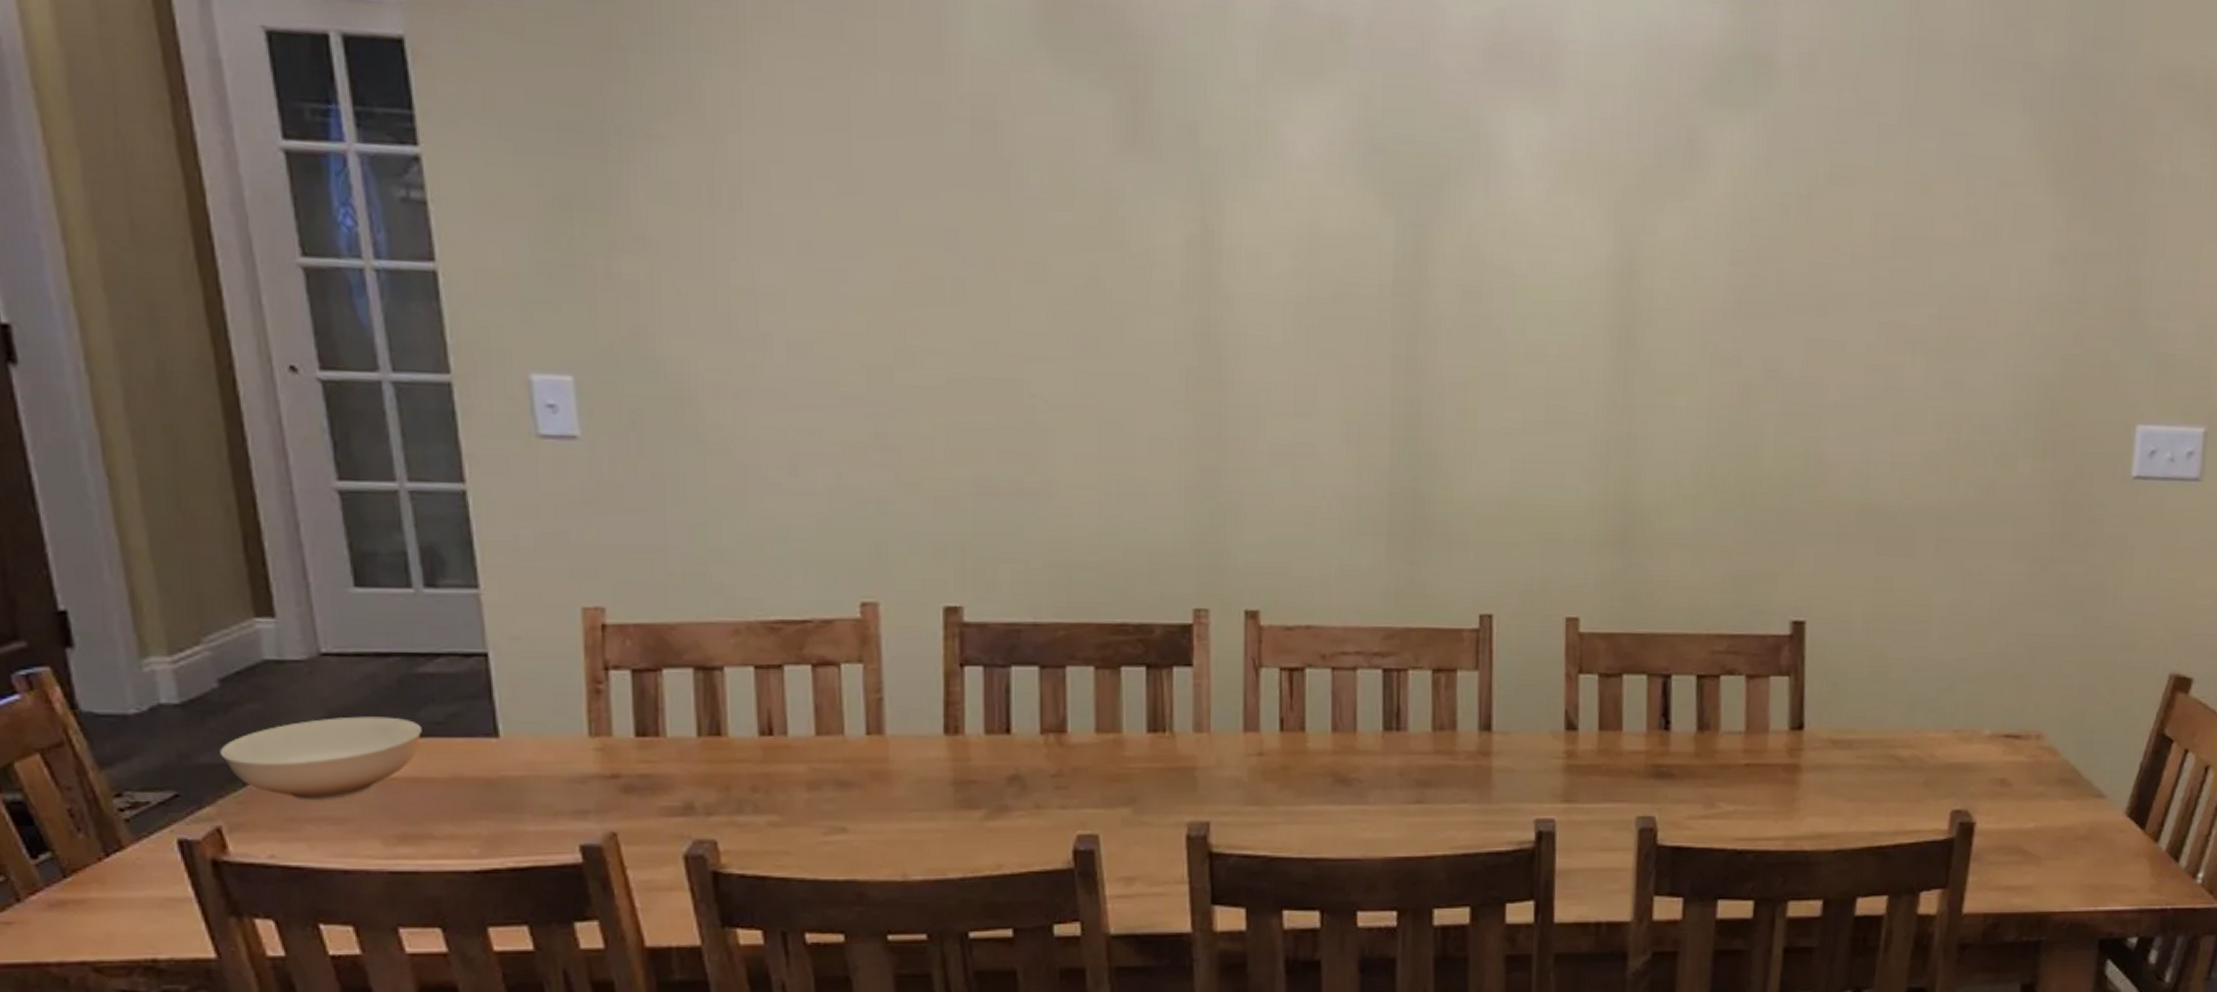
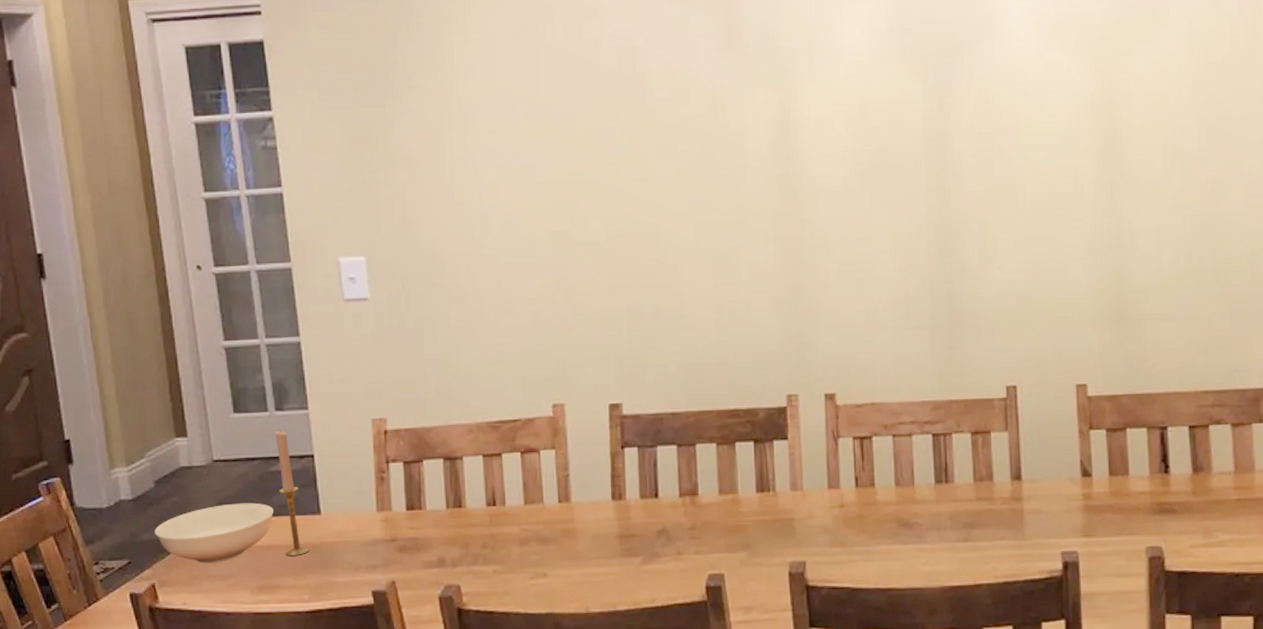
candlestick: none [423,615,480,793] -> present [274,430,309,556]

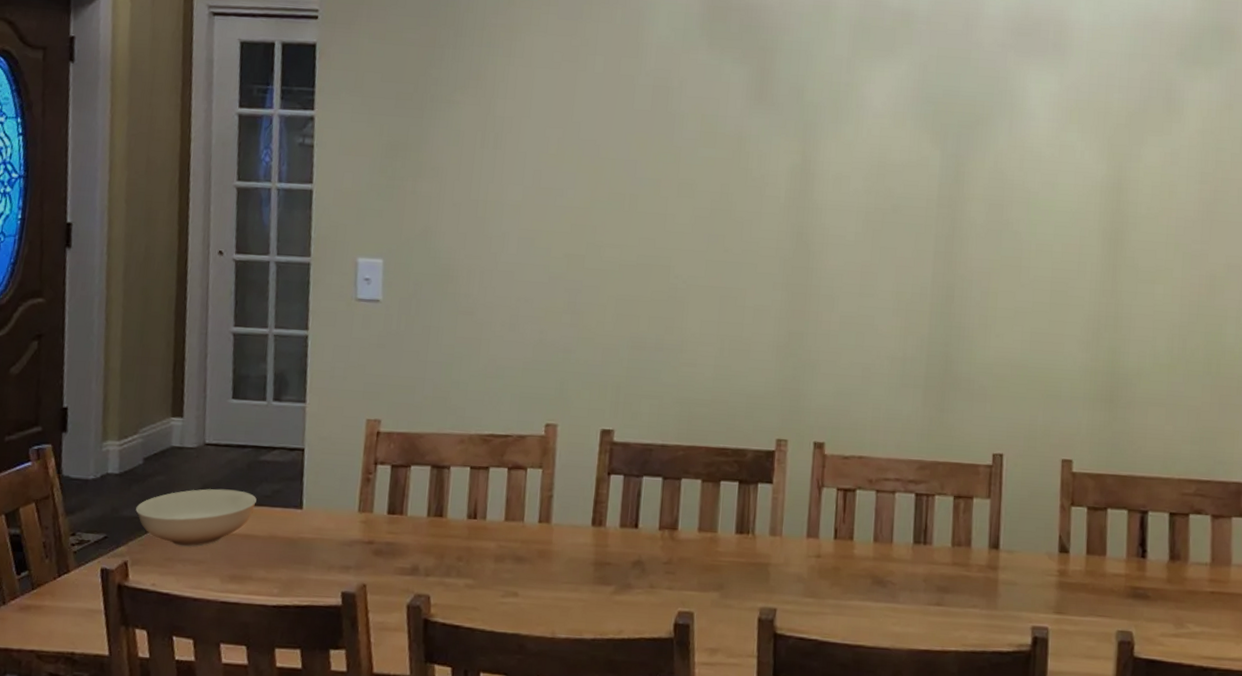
candlestick: present [274,430,309,556] -> none [262,420,286,548]

